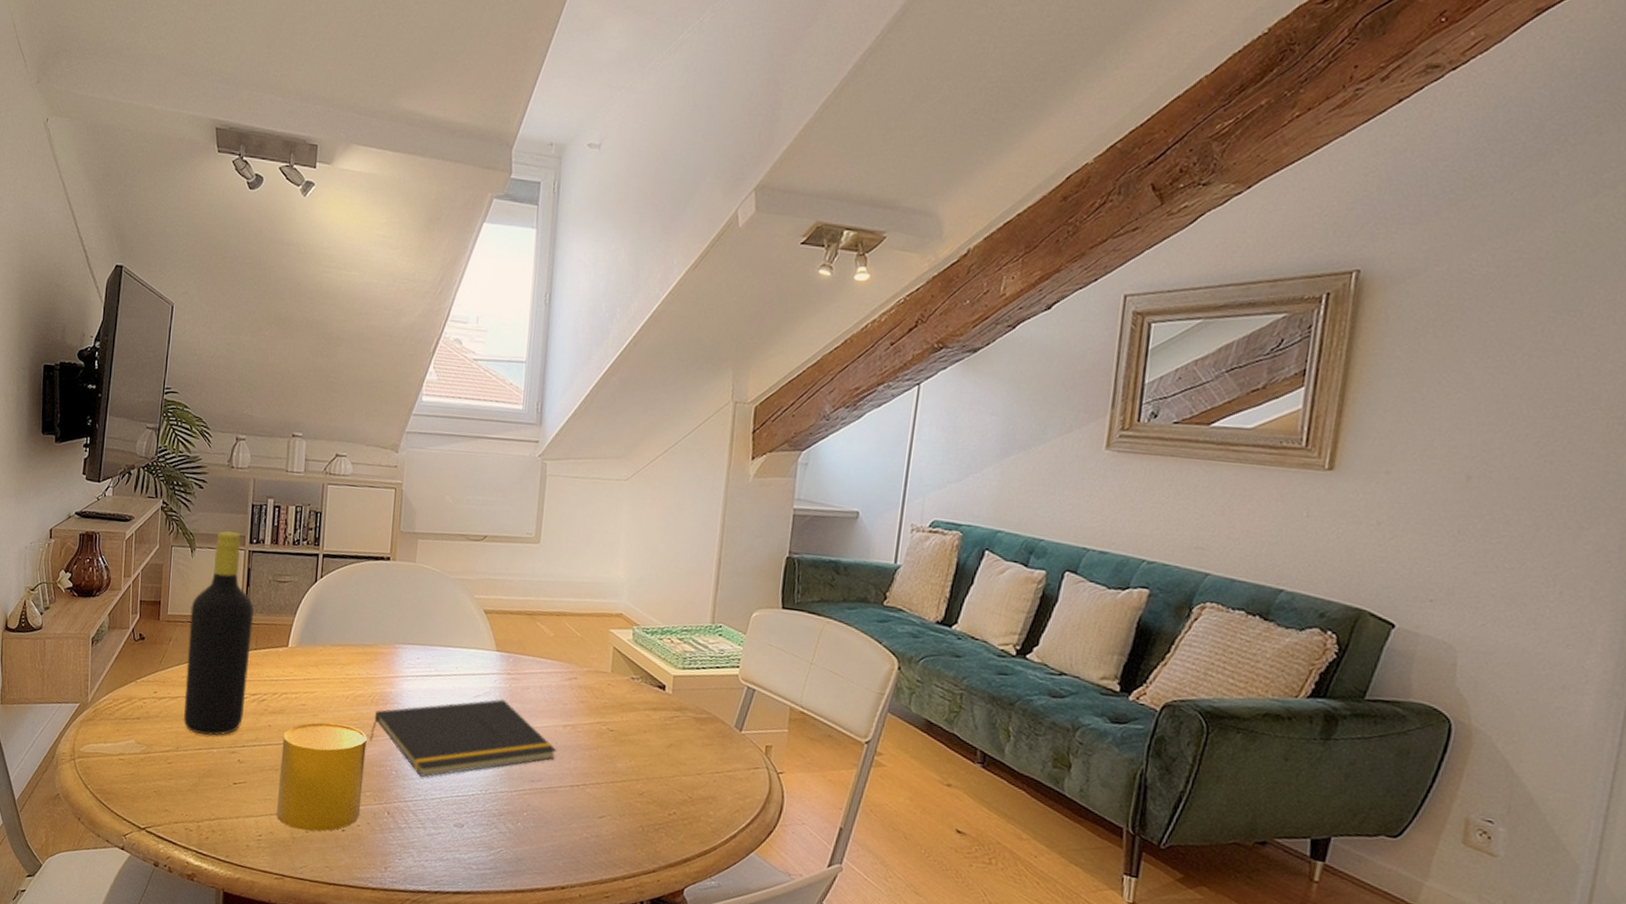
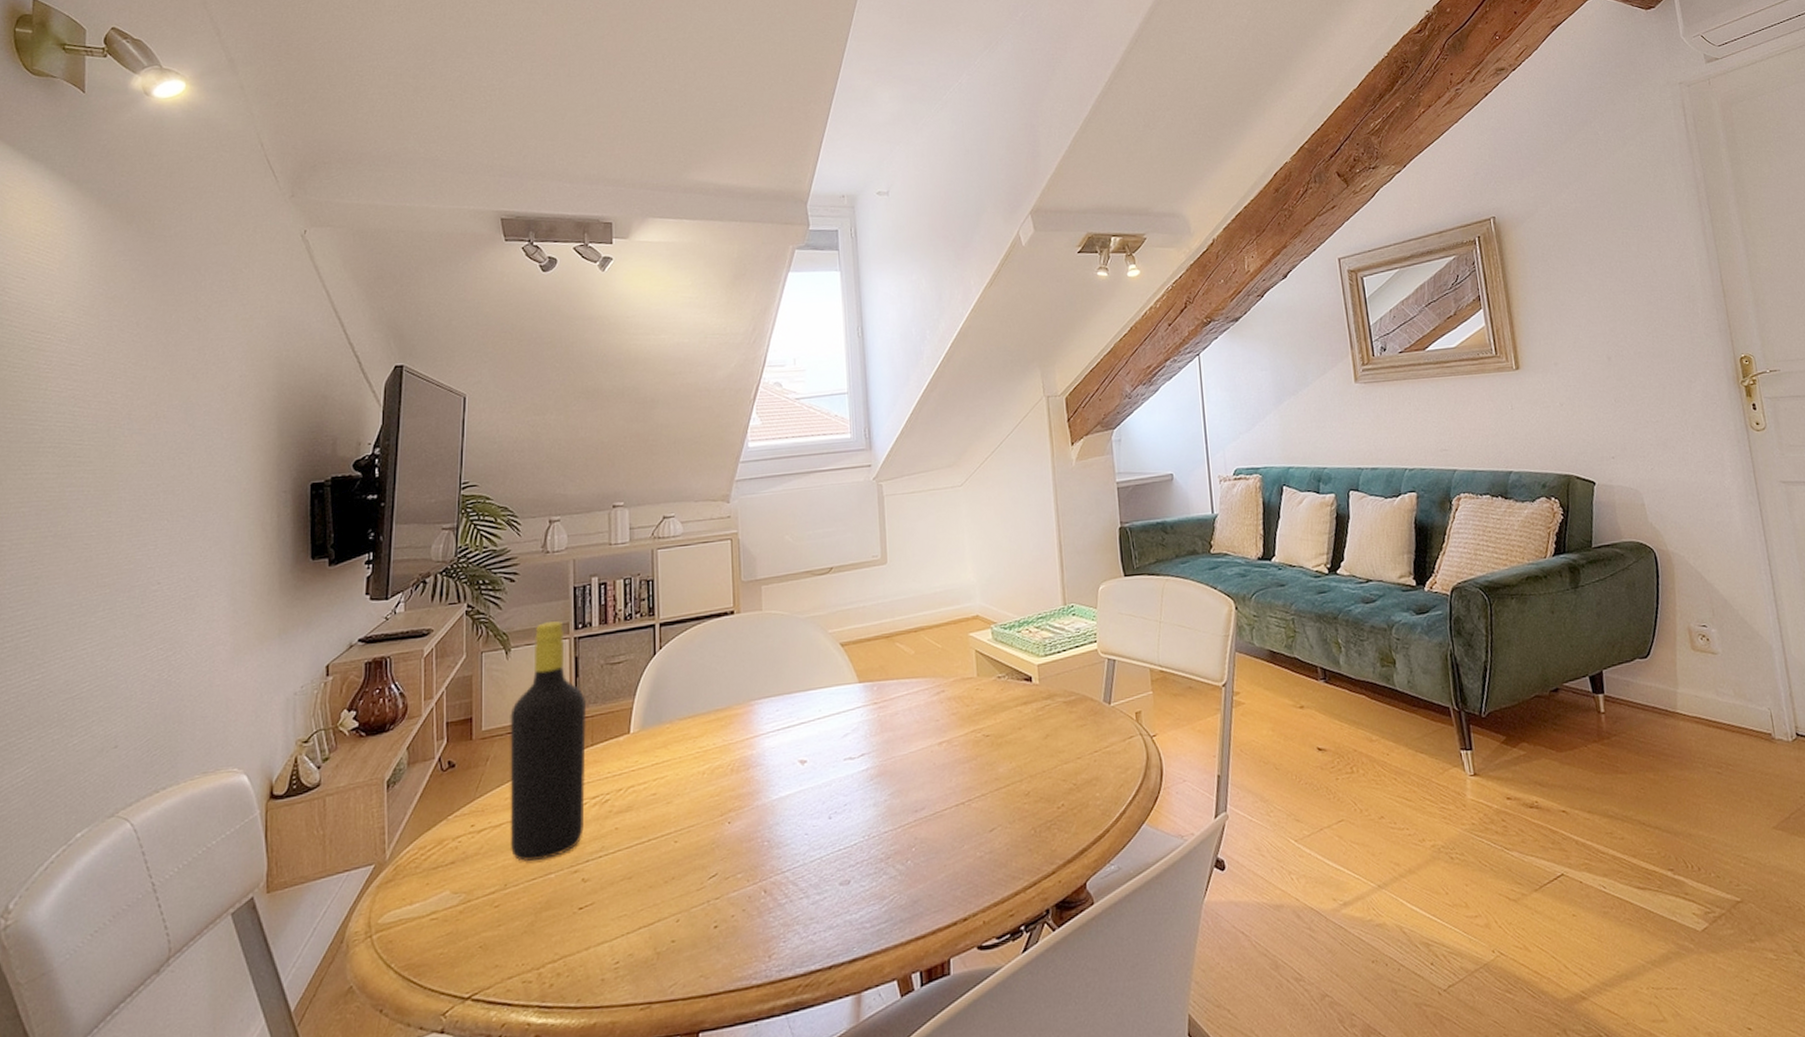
cup: present [277,722,367,832] -> none [634,804,733,942]
notepad: present [369,699,557,778] -> none [734,732,936,841]

